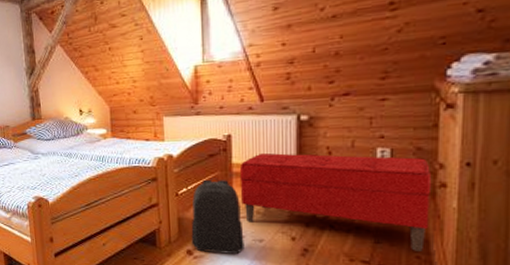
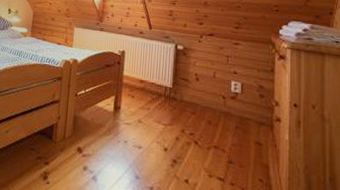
backpack: present [191,177,244,254] -> none [82,85,127,157]
bench: present [239,152,432,251] -> none [127,70,270,175]

